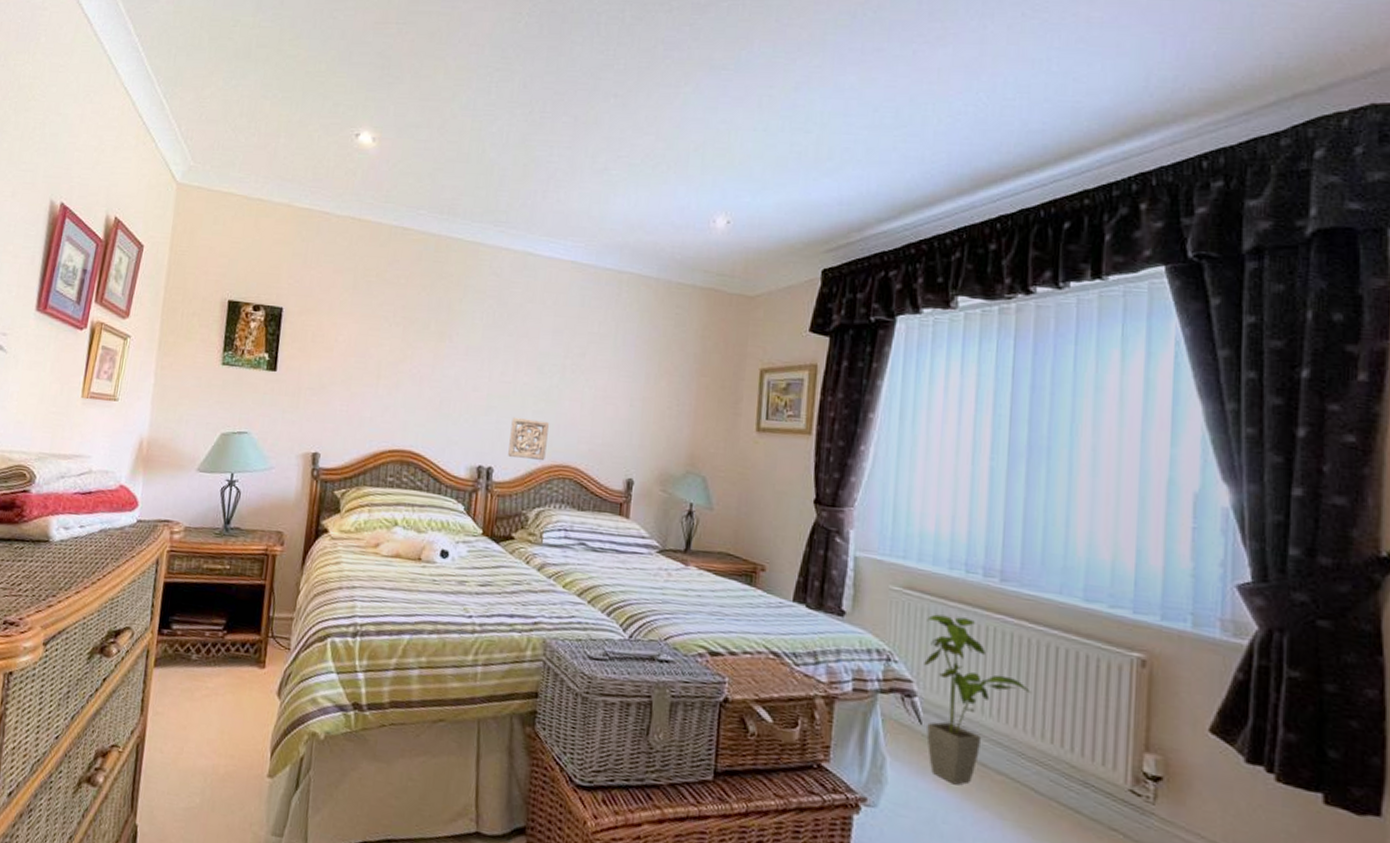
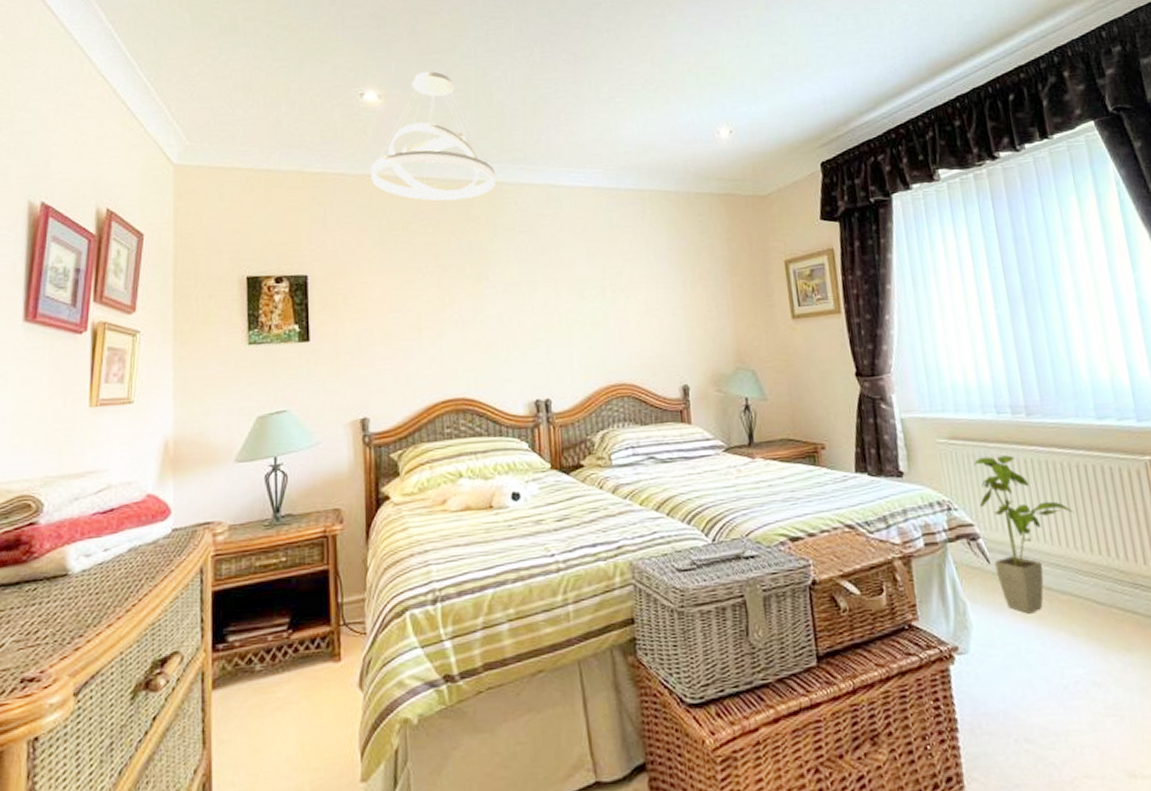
pendant light: none [354,119,475,255] -> present [370,71,495,201]
wall ornament: present [508,417,549,460] -> none [561,344,601,385]

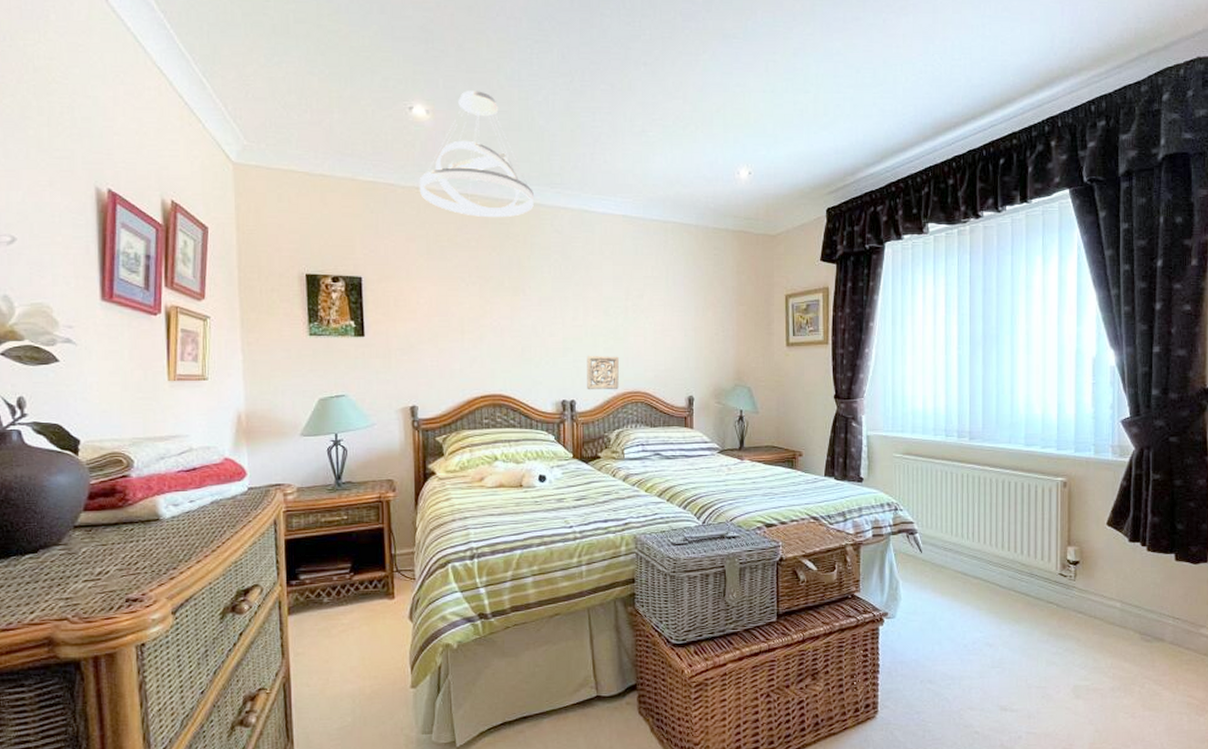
wall ornament: none [561,344,601,385] -> present [587,355,619,389]
house plant: present [974,455,1074,614] -> none [921,470,995,592]

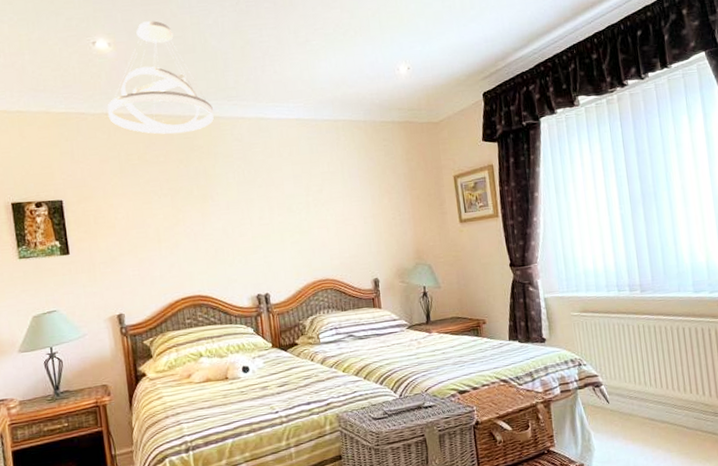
wall ornament: present [587,355,619,389] -> none [276,248,309,282]

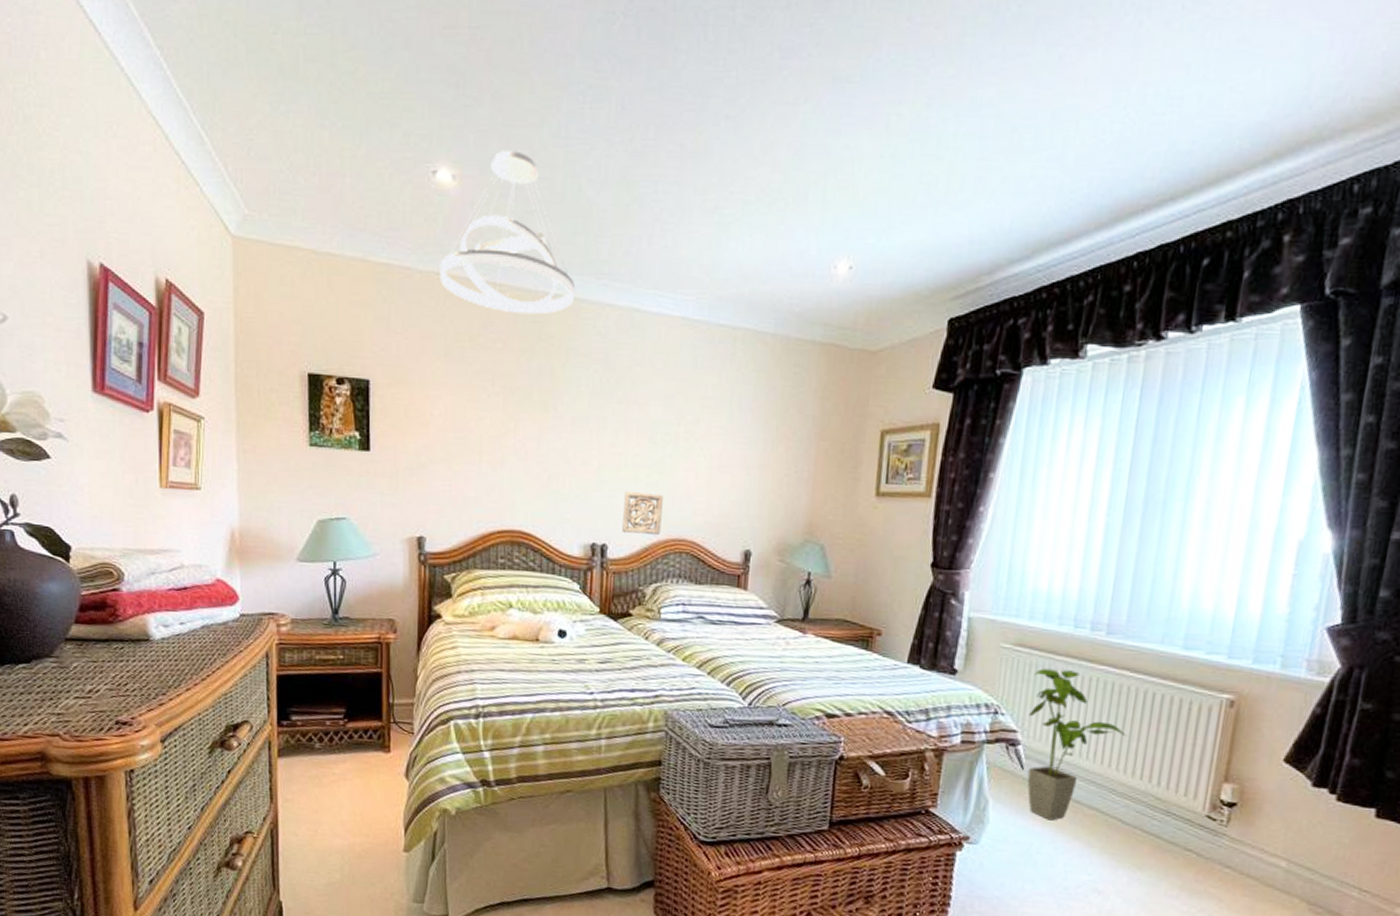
wall ornament: none [276,248,309,282] -> present [622,490,663,535]
house plant: none [599,323,674,438] -> present [1027,668,1127,821]

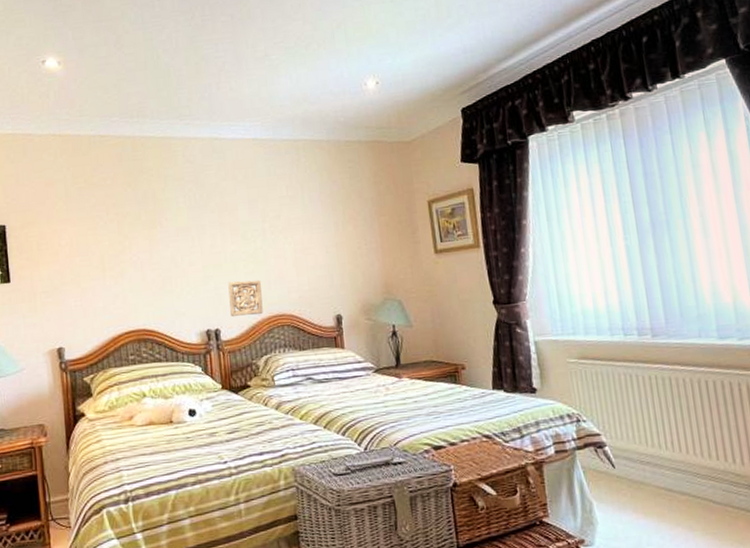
pendant light: present [439,150,575,315] -> none [54,37,165,156]
house plant: present [1027,668,1127,821] -> none [602,373,695,512]

